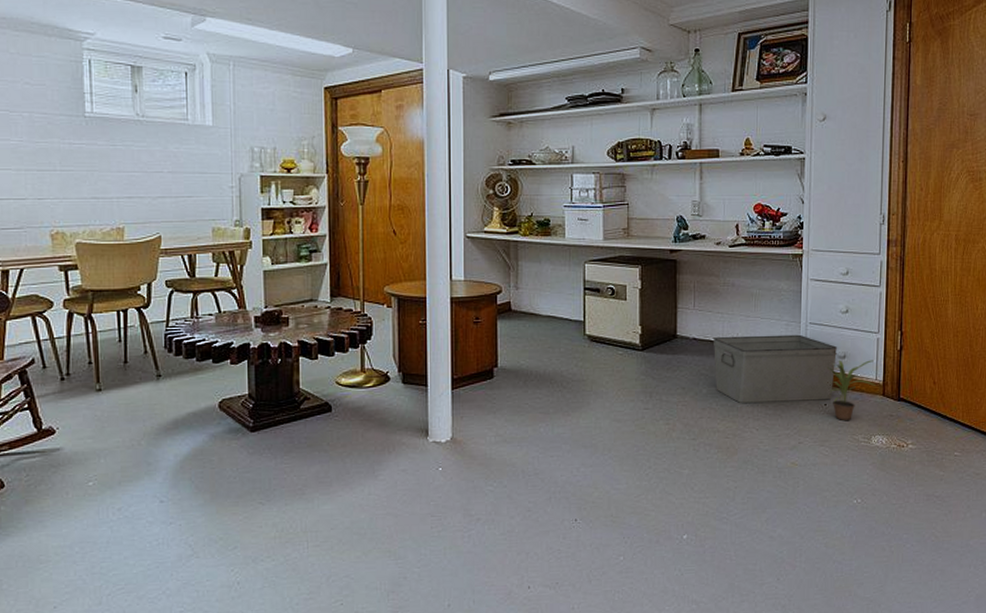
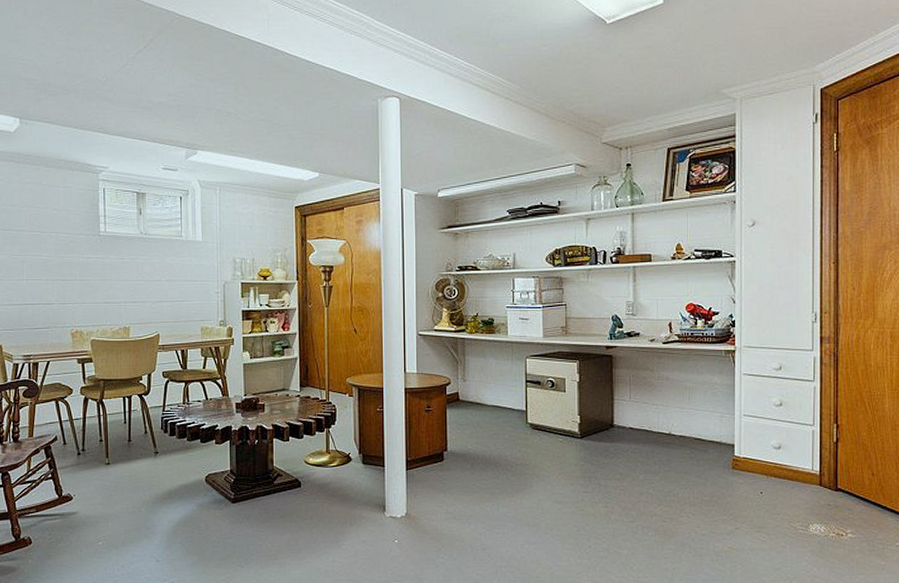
storage bin: present [714,334,837,403] -> none [650,426,772,489]
potted plant: present [828,359,875,421] -> none [763,450,812,509]

